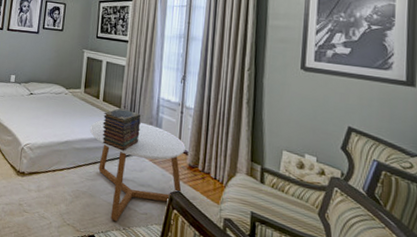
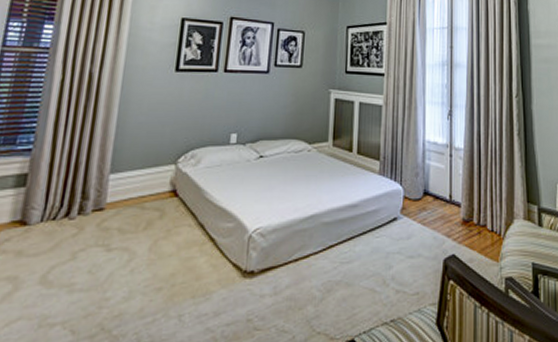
coffee table: present [89,119,185,222] -> none [342,174,457,314]
book stack: present [102,108,142,151] -> none [358,160,405,216]

